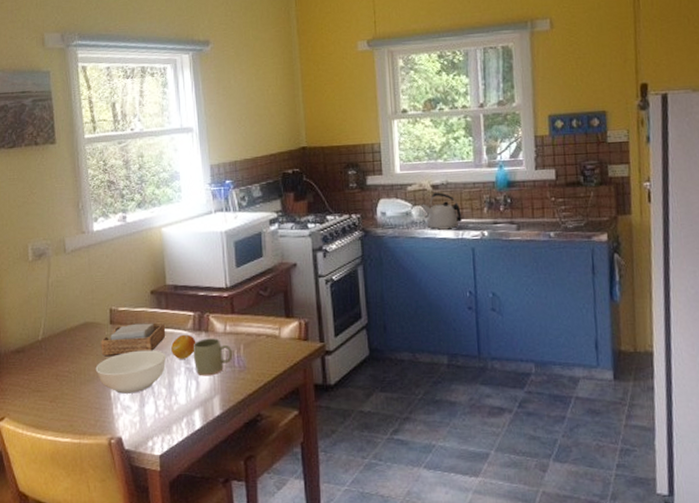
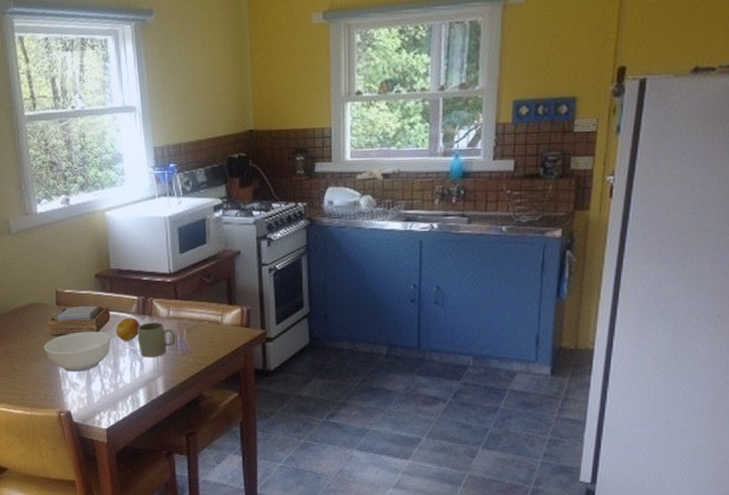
kettle: present [420,192,462,230] -> none [369,182,411,221]

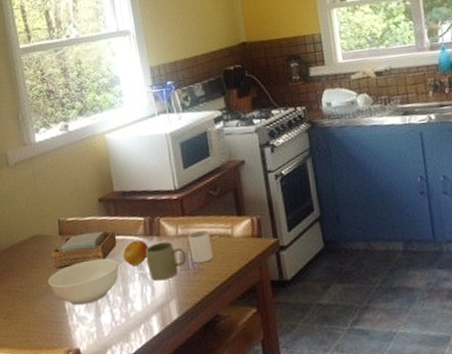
cup: none [179,314,202,345] -> present [188,230,214,264]

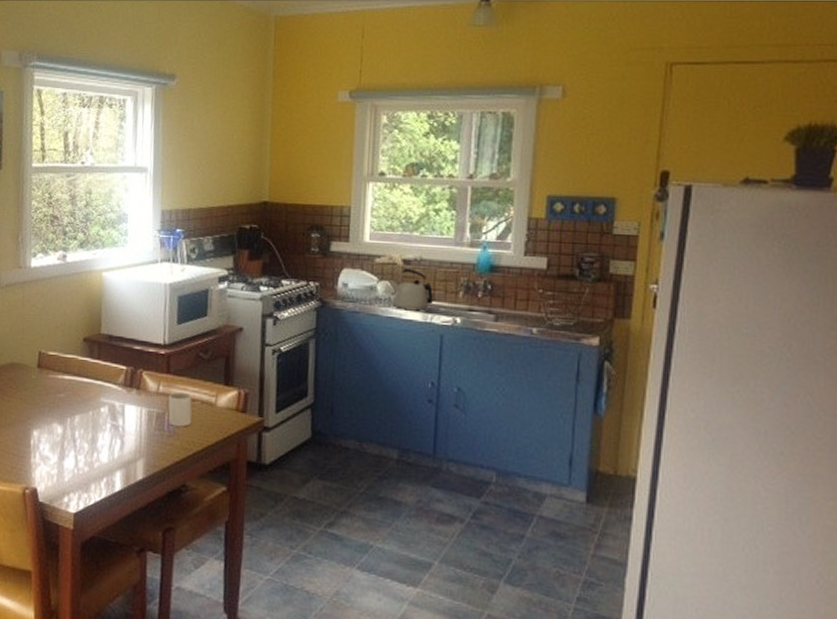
bowl: present [47,258,120,305] -> none [17,399,93,444]
napkin holder: present [51,230,117,268] -> none [25,370,95,402]
fruit: present [123,240,149,266] -> none [98,388,126,415]
mug: present [145,241,187,281] -> none [120,396,164,437]
kettle: none [365,79,408,117] -> present [388,268,433,311]

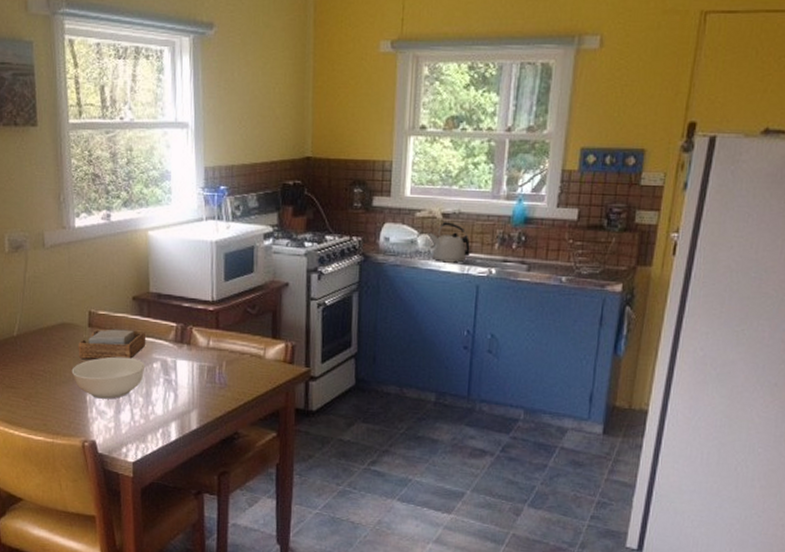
bowl: none [17,399,93,444] -> present [71,356,146,399]
napkin holder: none [25,370,95,402] -> present [78,329,147,360]
cup: present [168,392,192,427] -> none [219,346,242,379]

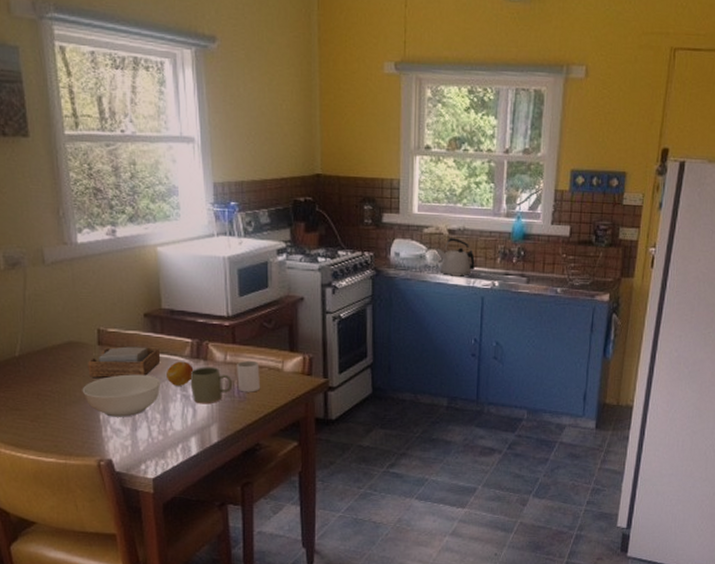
fruit: none [151,345,177,370] -> present [167,361,194,386]
mug: none [173,351,215,390] -> present [190,367,233,404]
cup: none [219,346,242,379] -> present [237,360,261,392]

